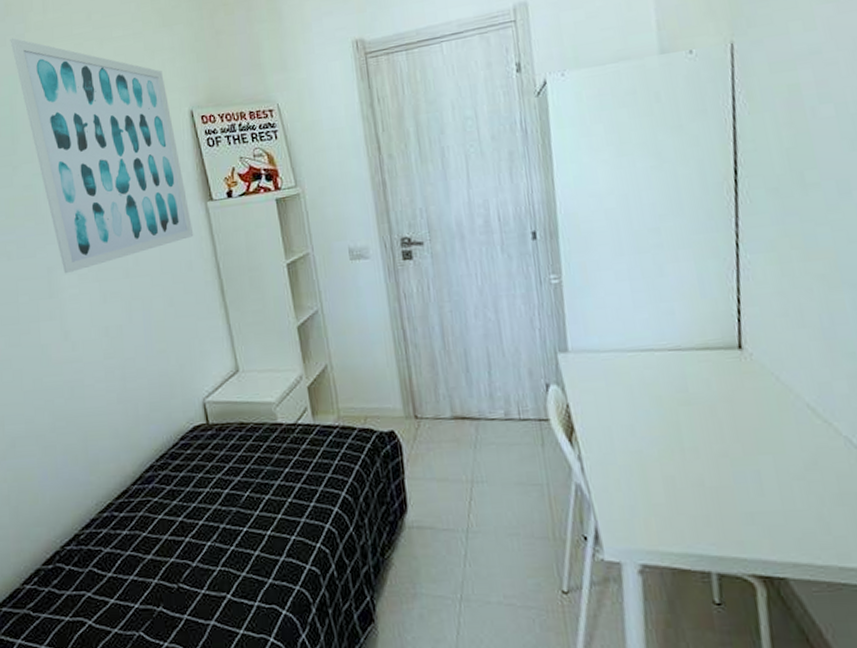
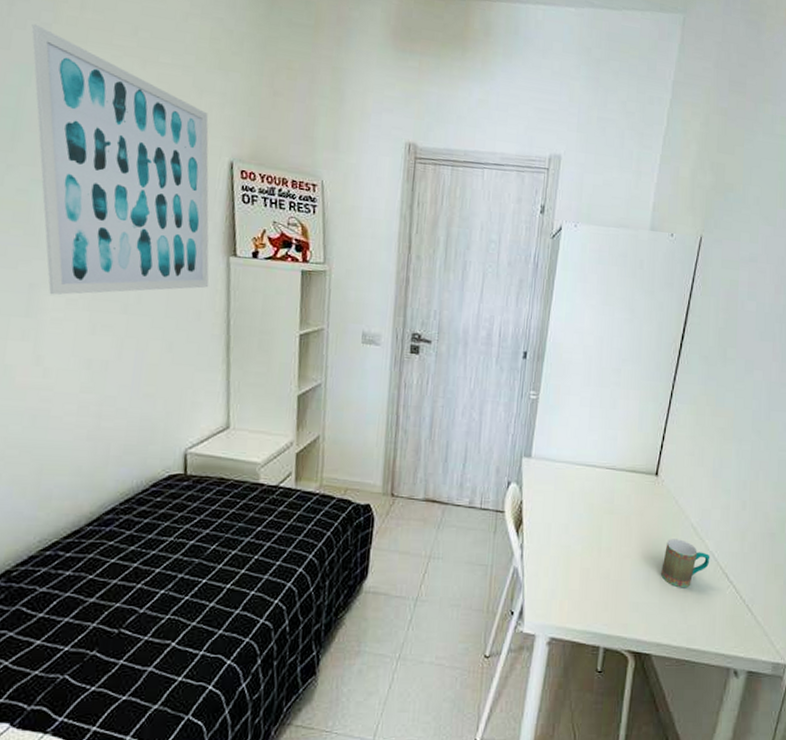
mug: none [775,425,847,489] -> present [661,539,710,588]

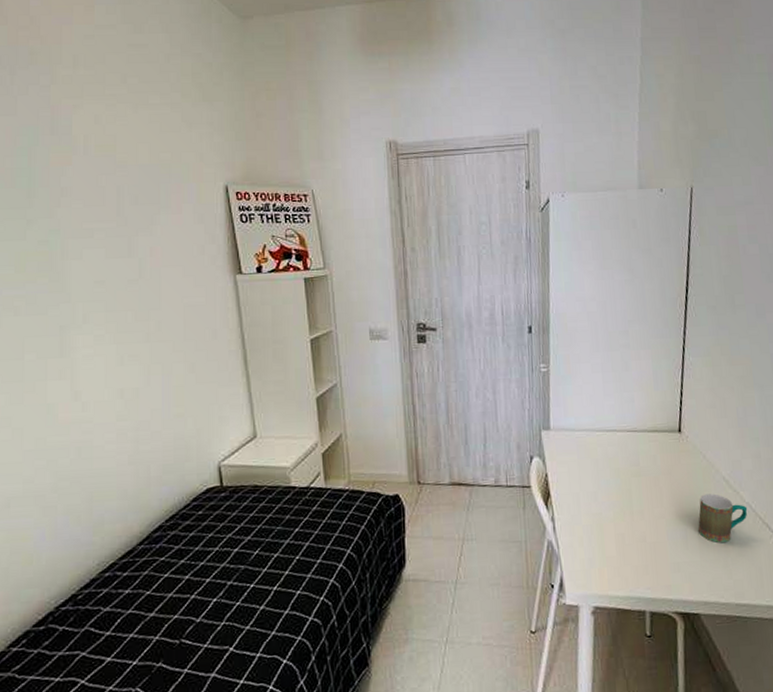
wall art: present [31,23,209,295] -> none [33,88,221,334]

